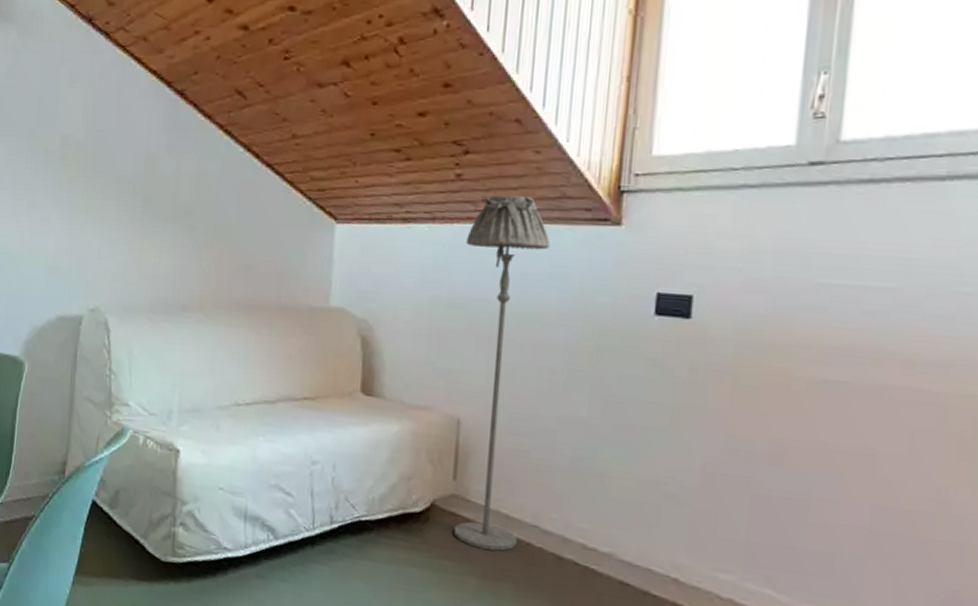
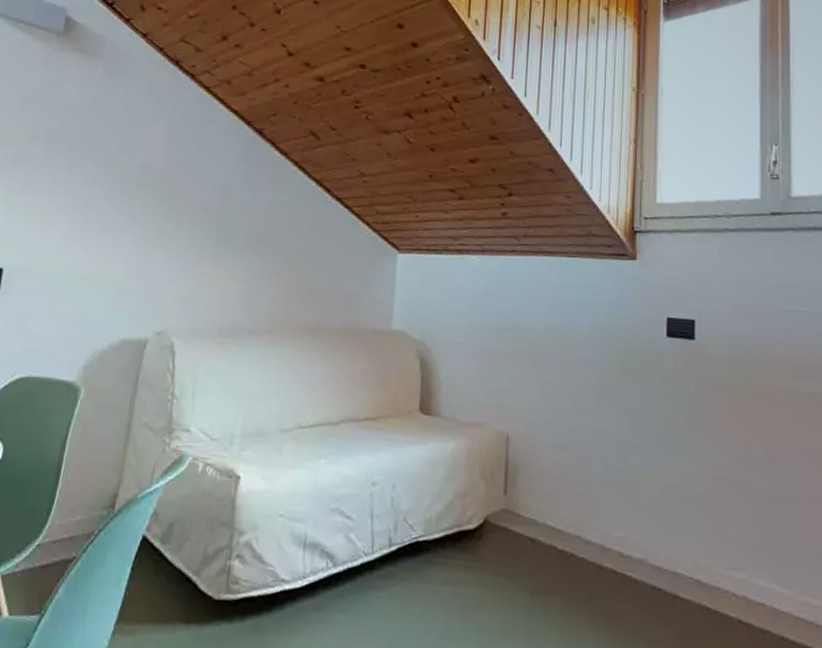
floor lamp: present [453,194,551,551] -> none [505,231,581,564]

